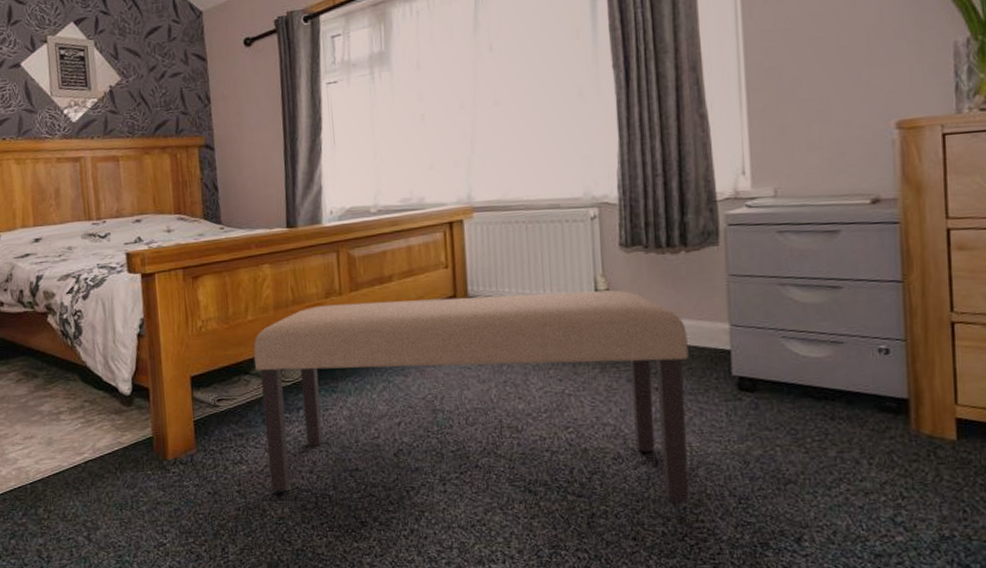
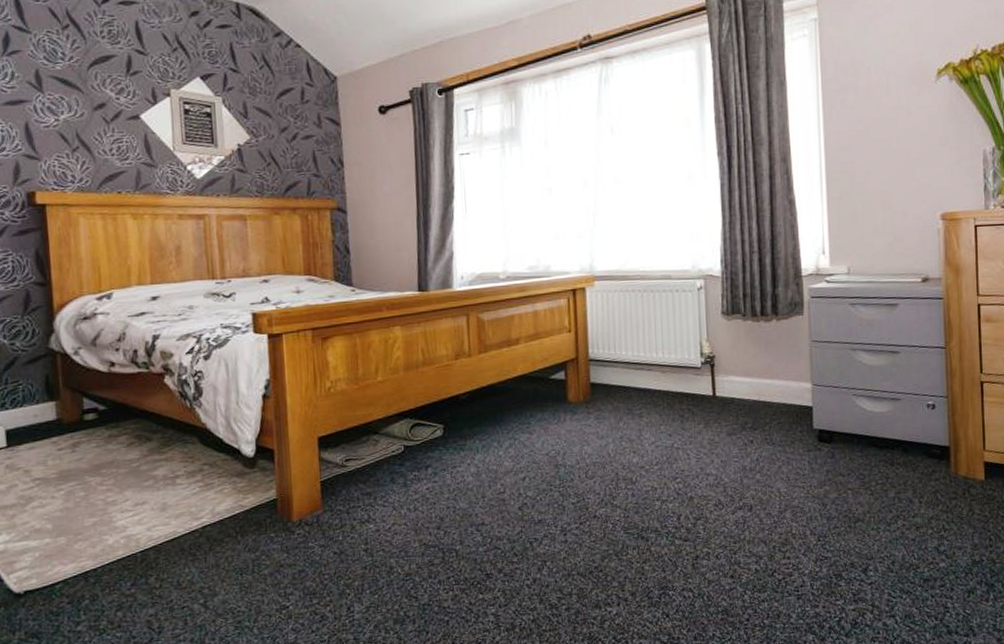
bench: present [253,290,690,503] -> none [382,353,778,550]

